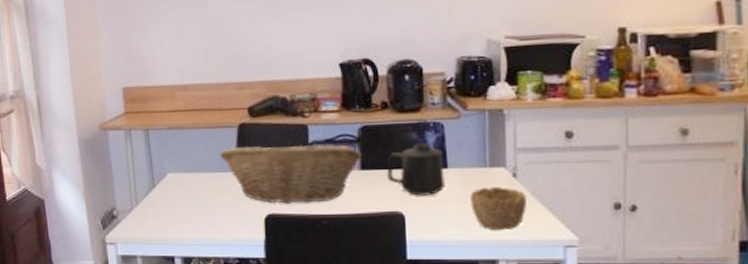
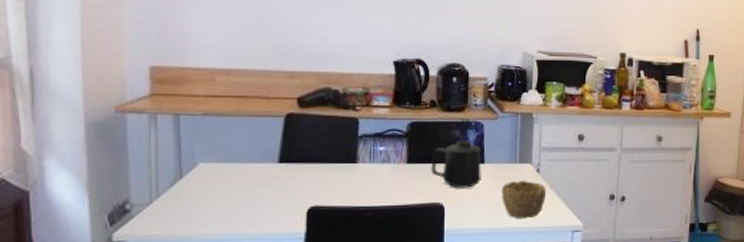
fruit basket: present [219,141,363,204] -> none [262,133,410,196]

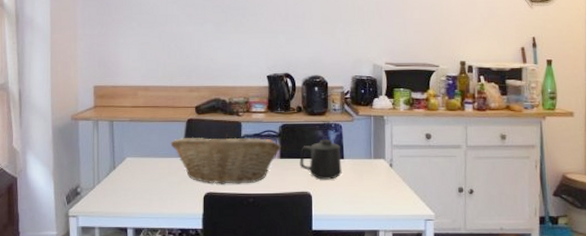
fruit basket: none [262,133,410,196] -> present [170,134,282,184]
bowl: present [501,180,546,219] -> none [360,173,399,208]

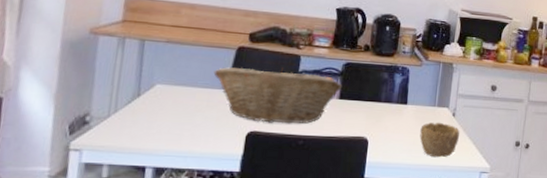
mug: present [299,140,342,180] -> none [359,82,406,126]
bowl: none [360,173,399,208] -> present [419,122,459,158]

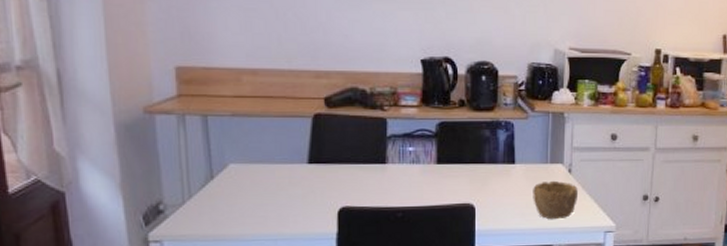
fruit basket: present [213,67,343,124] -> none [291,133,439,196]

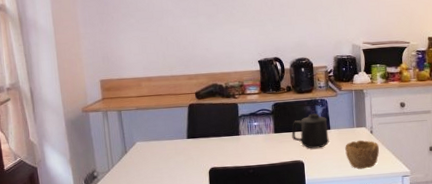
mug: none [461,141,512,189] -> present [291,113,329,149]

